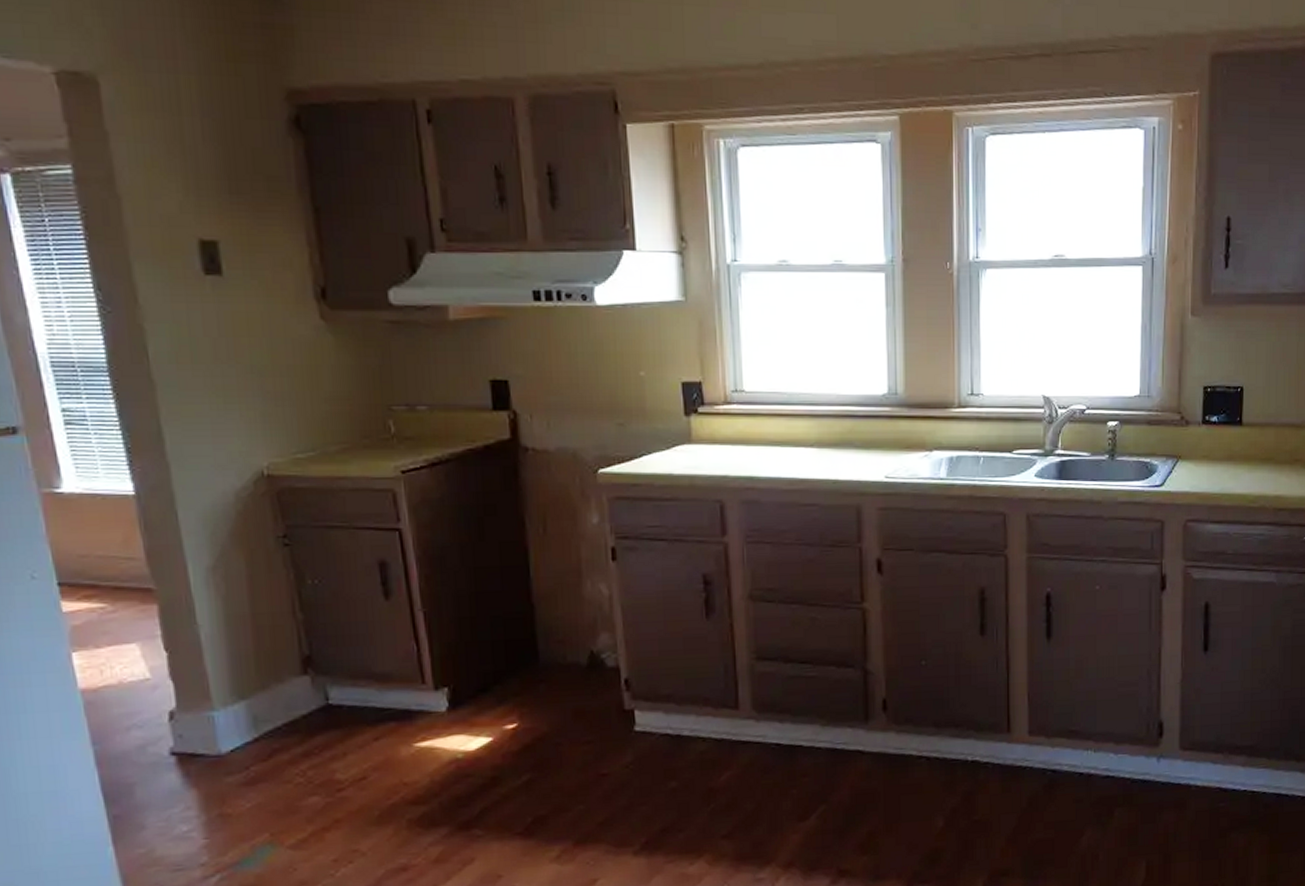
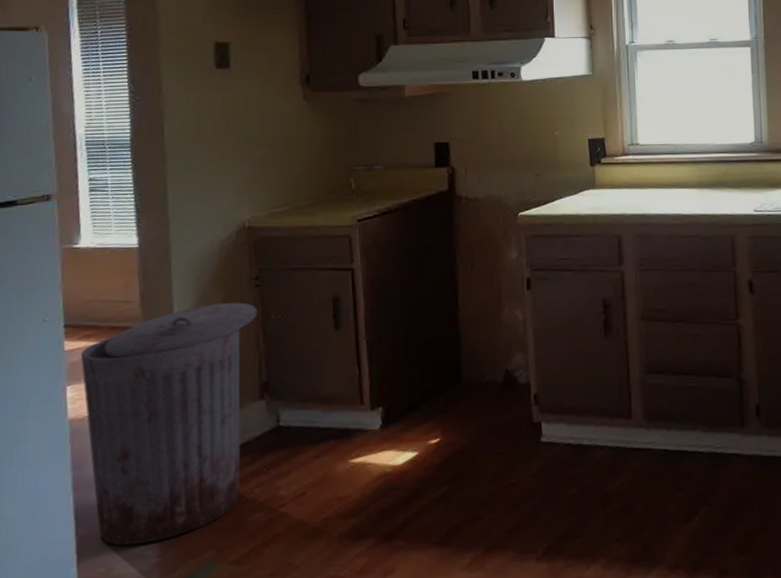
trash can: none [82,564,291,826] -> present [80,302,258,546]

